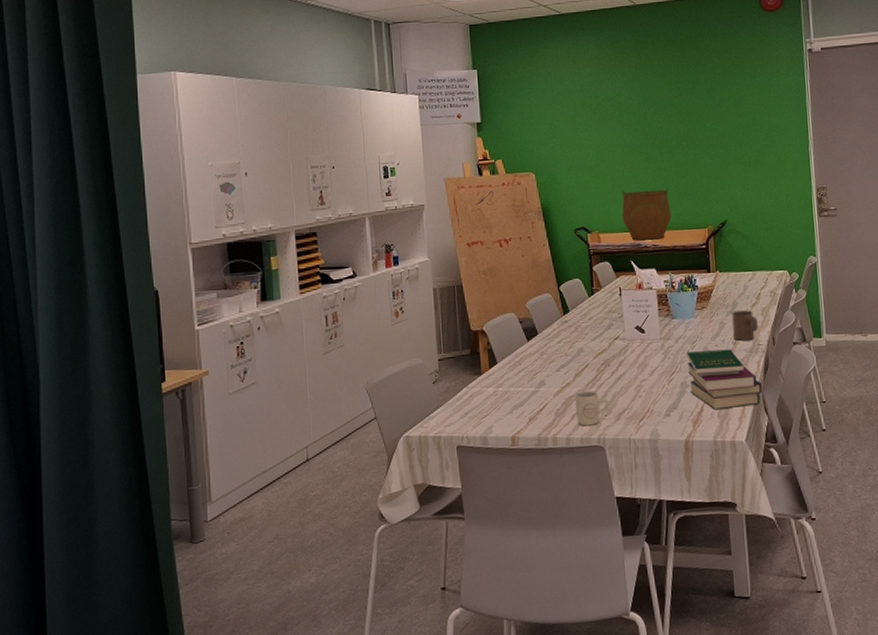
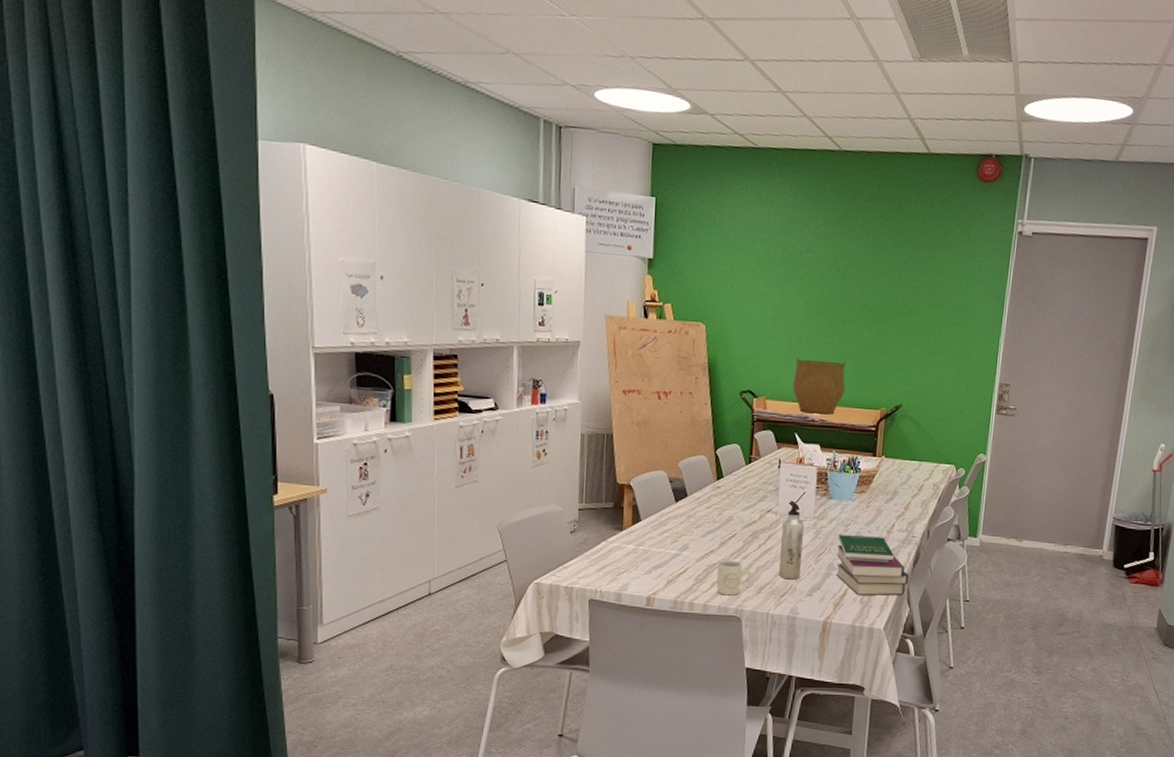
water bottle: none [631,327,656,403] -> present [779,503,804,580]
cup: present [732,310,758,341] -> none [888,499,916,531]

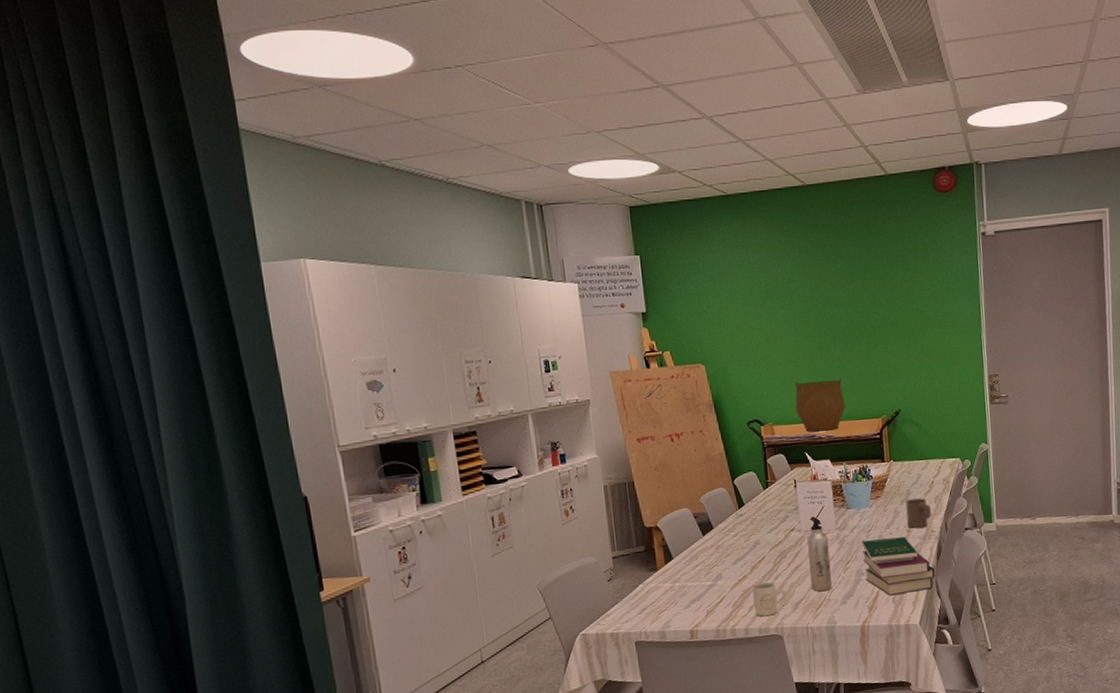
cup: none [888,499,916,531] -> present [906,498,931,528]

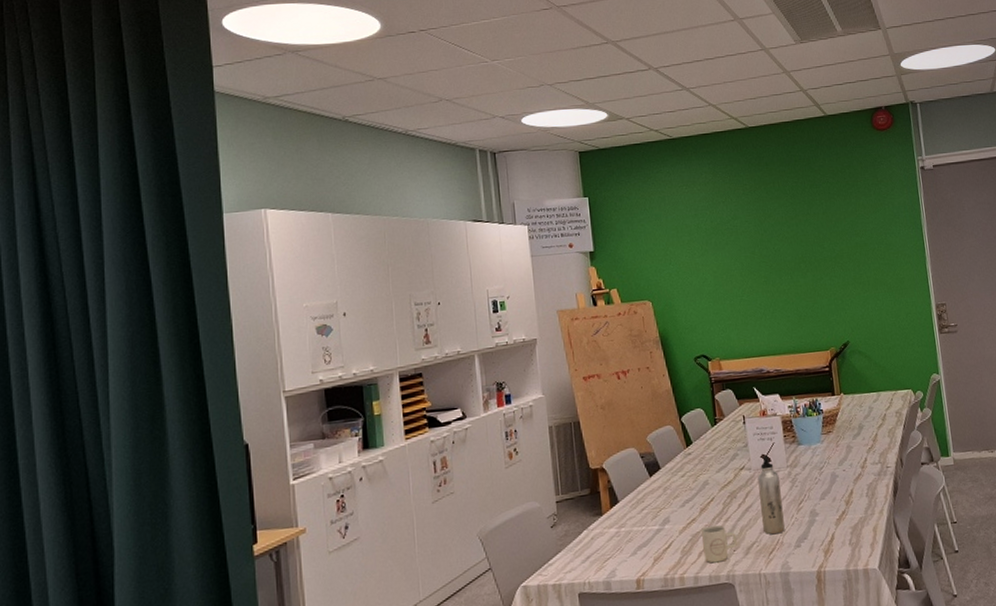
basket: present [794,378,845,432] -> none [741,311,793,366]
books: present [862,537,935,596] -> none [814,473,893,538]
cup: present [906,498,931,528] -> none [858,432,885,464]

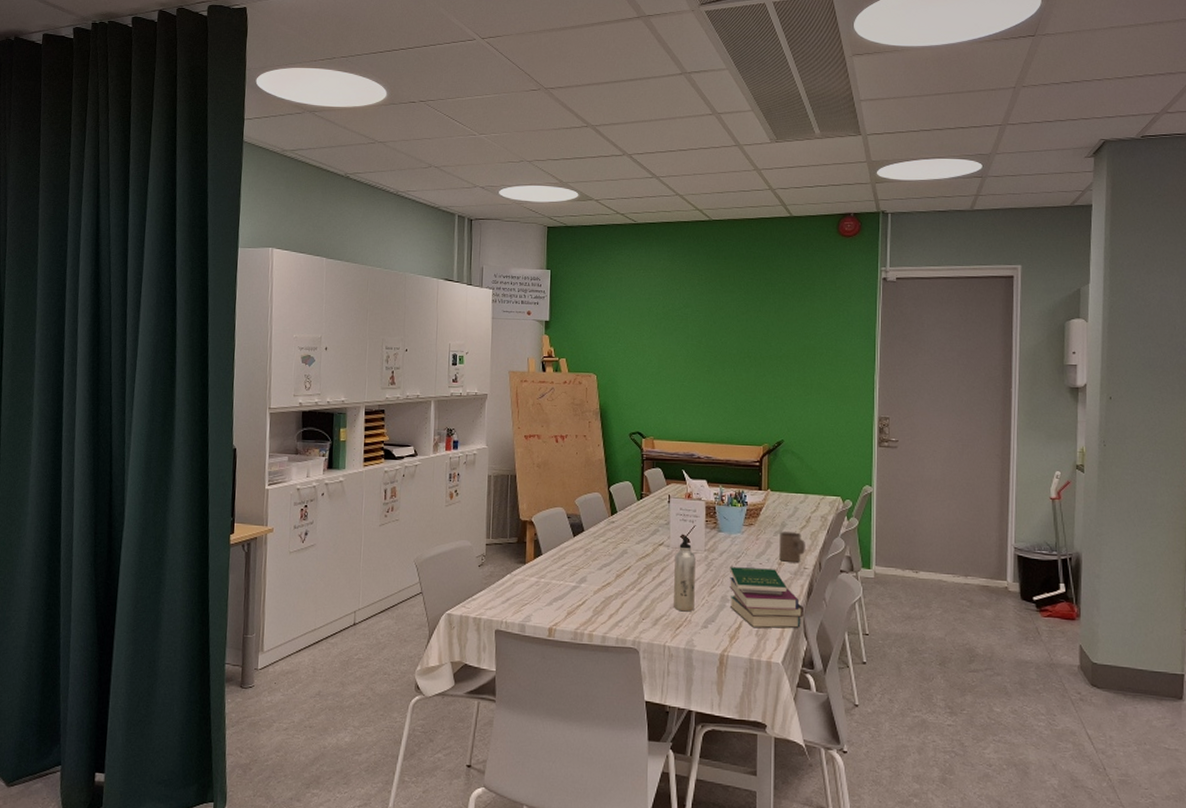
mug: present [701,525,737,563] -> none [613,592,647,628]
books: none [814,473,893,538] -> present [729,567,803,629]
cup: none [858,432,885,464] -> present [779,532,805,562]

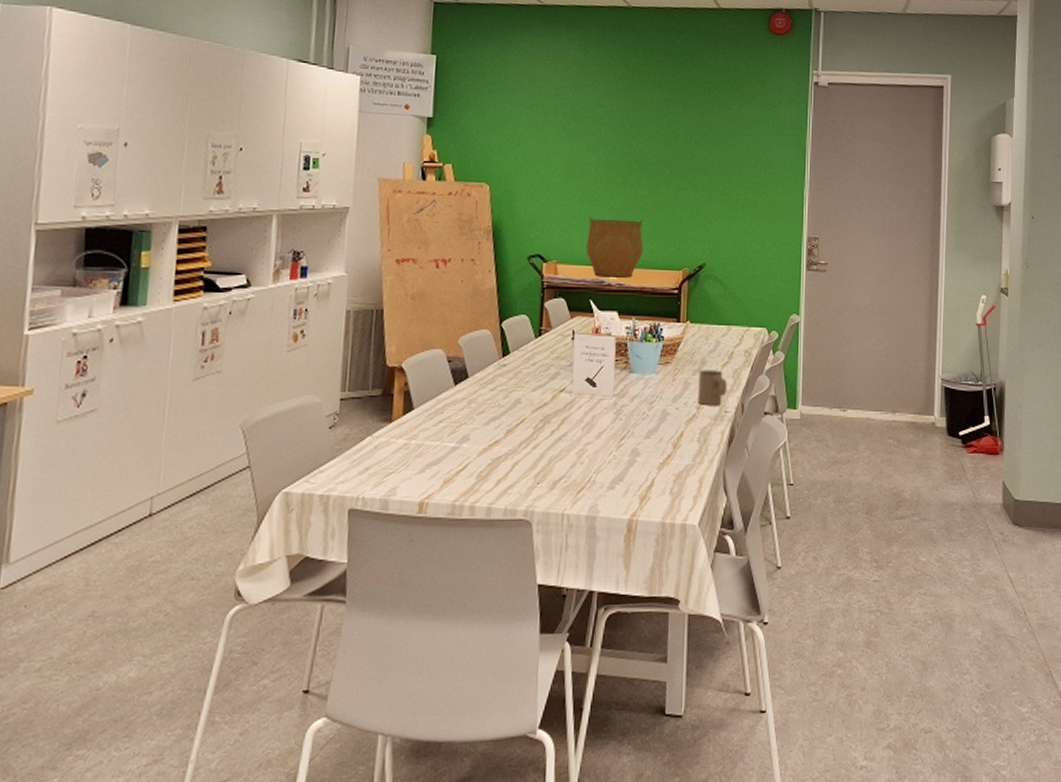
water bottle: present [674,536,695,612] -> none [575,380,603,471]
basket: none [678,400,727,452] -> present [586,216,643,278]
books: present [729,567,803,629] -> none [640,414,724,486]

